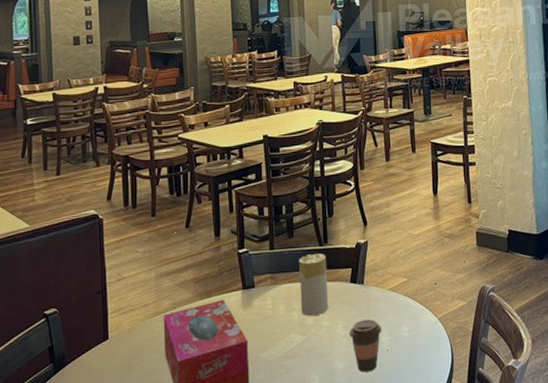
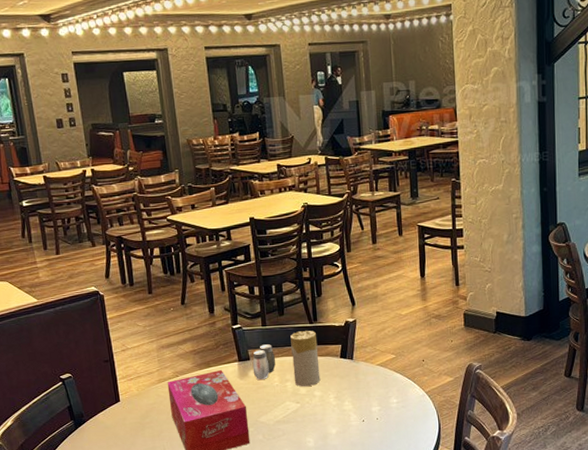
salt and pepper shaker: none [257,269,282,310] -> present [252,344,276,380]
coffee cup: present [348,319,382,373] -> none [340,391,372,437]

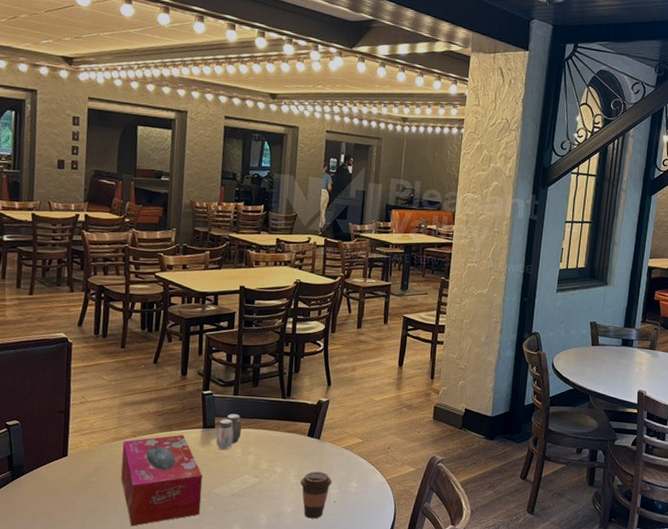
candle: present [290,331,321,387] -> none [257,405,287,462]
coffee cup: none [340,391,372,437] -> present [299,471,332,519]

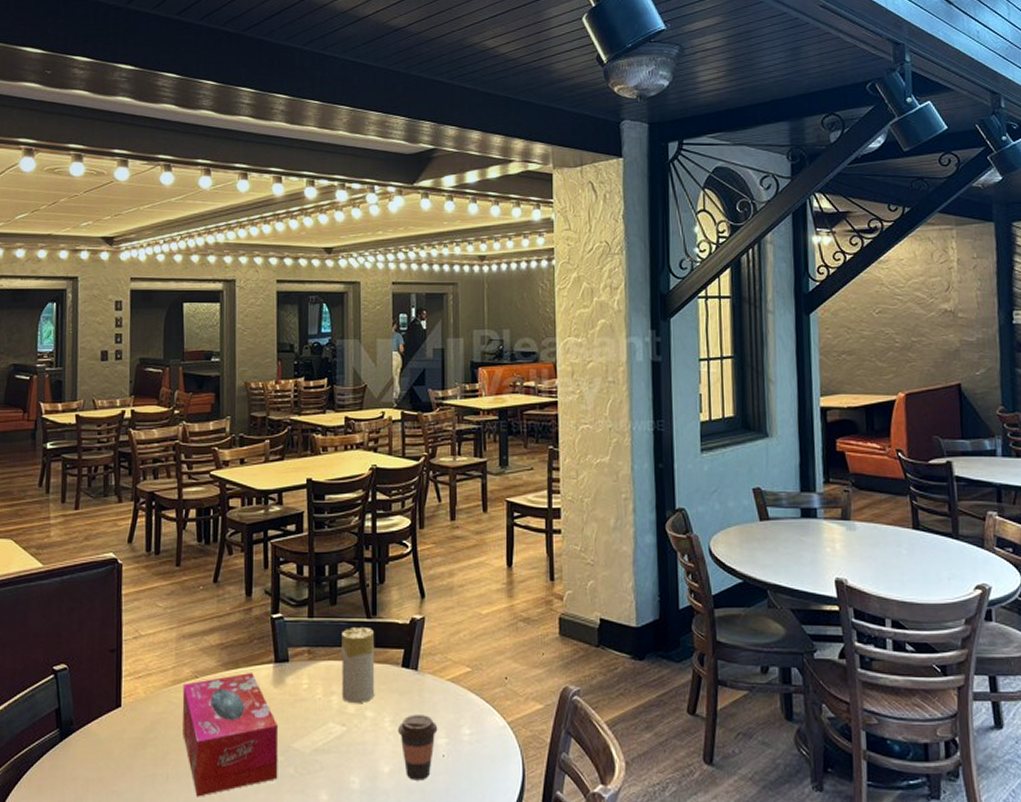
salt and pepper shaker: present [216,414,241,450] -> none [291,642,320,691]
candle: none [257,405,287,462] -> present [341,627,375,704]

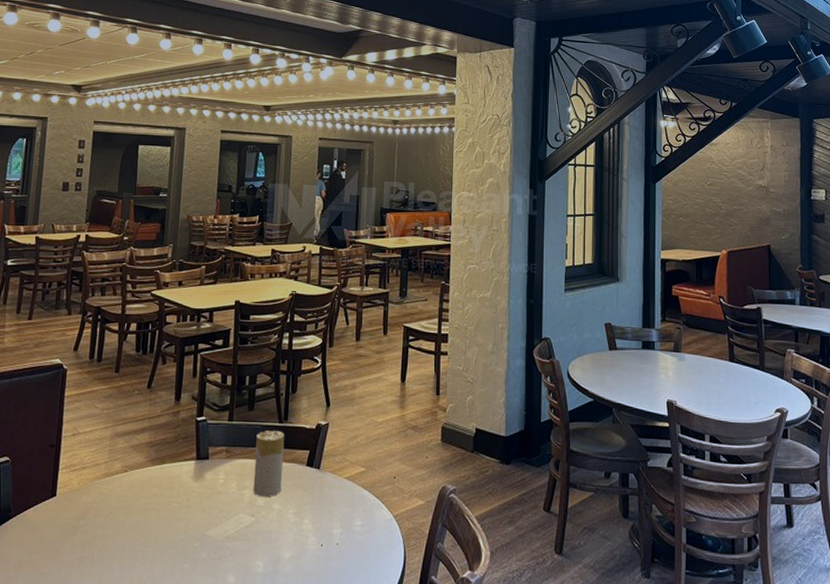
tissue box: present [182,672,279,797] -> none [110,467,195,578]
coffee cup: present [397,714,438,781] -> none [299,507,334,566]

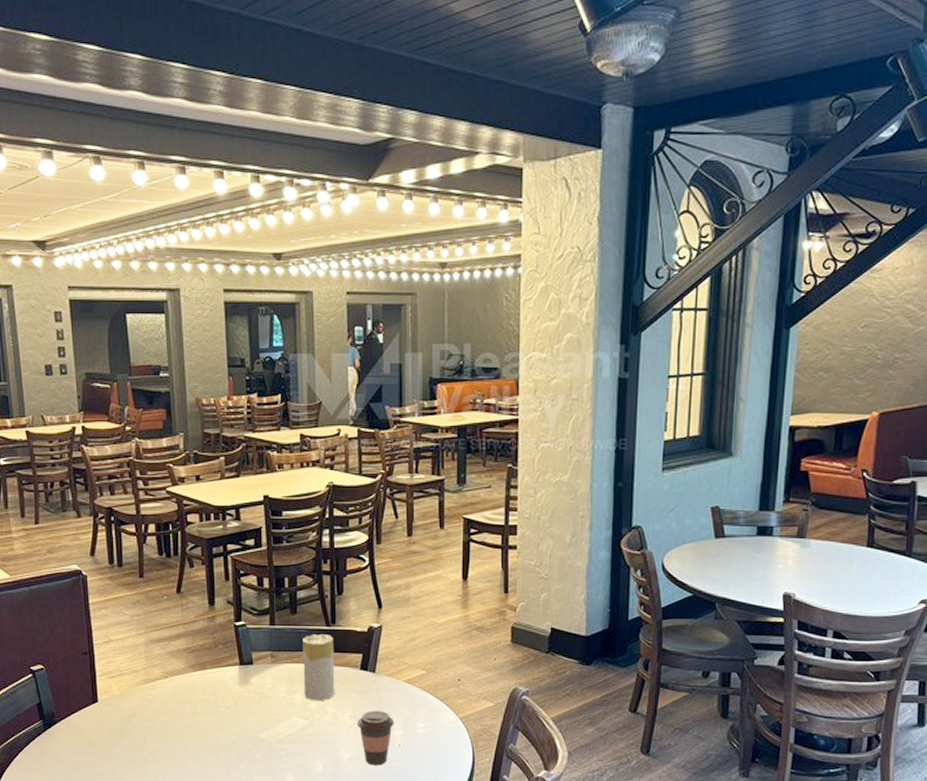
coffee cup: none [299,507,334,566] -> present [356,710,395,766]

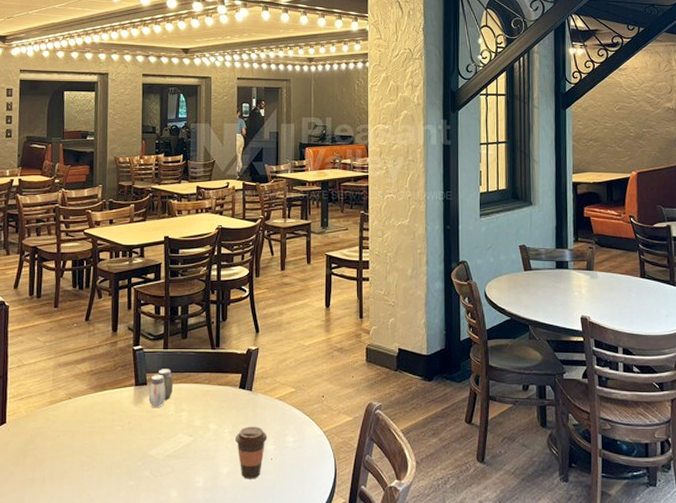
salt and pepper shaker: none [255,647,283,690] -> present [148,369,173,408]
candle: present [303,634,335,701] -> none [190,357,218,419]

